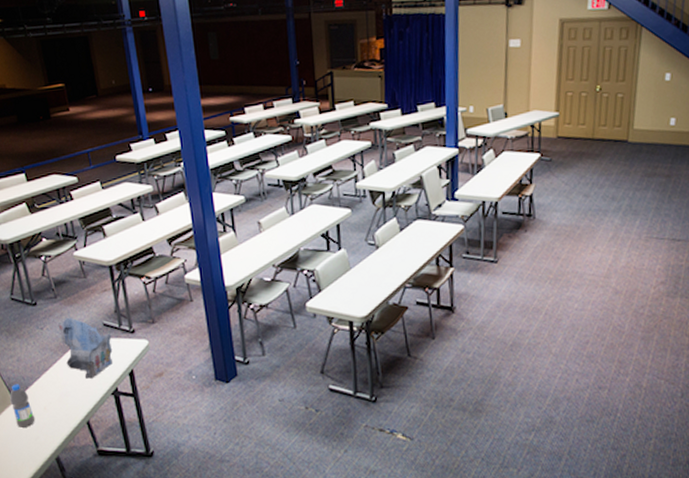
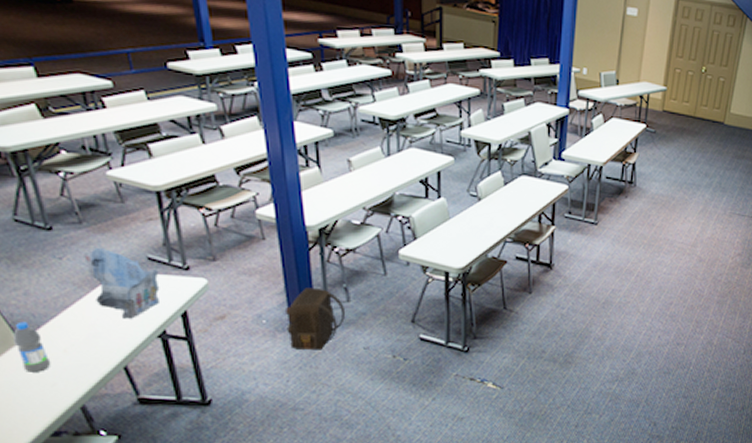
backpack: none [210,343,262,404] -> present [284,287,346,351]

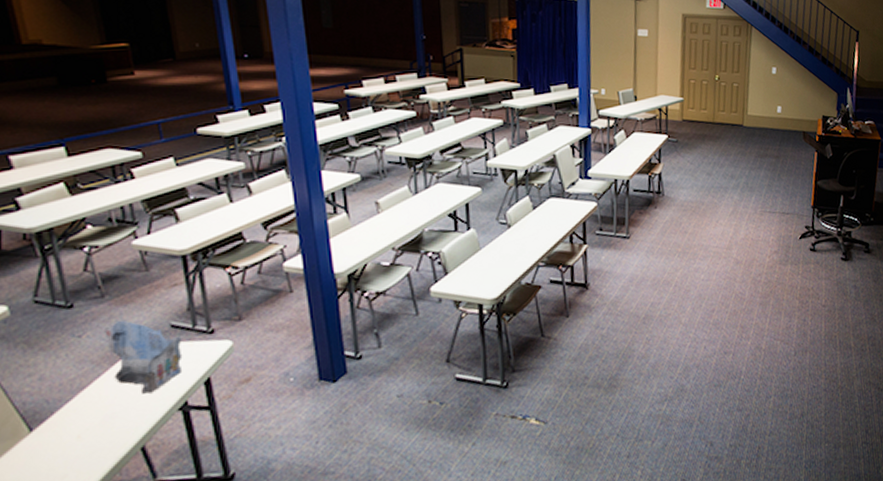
water bottle: present [13,321,51,372] -> none [24,409,63,466]
backpack: present [284,287,346,351] -> none [313,336,378,406]

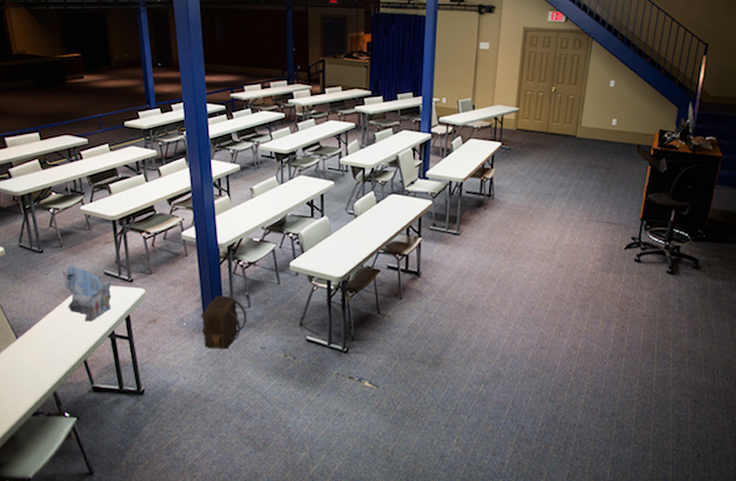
backpack: none [313,336,378,406] -> present [200,295,247,349]

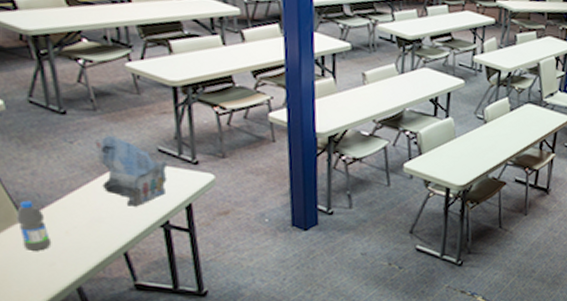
water bottle: none [13,323,36,364] -> present [16,200,52,251]
backpack: present [200,295,247,349] -> none [287,191,347,253]

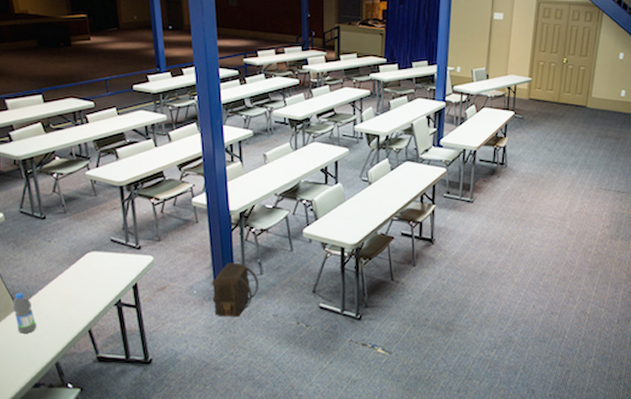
plastic bag: present [95,135,167,207] -> none [66,232,118,290]
backpack: none [287,191,347,253] -> present [211,263,259,317]

